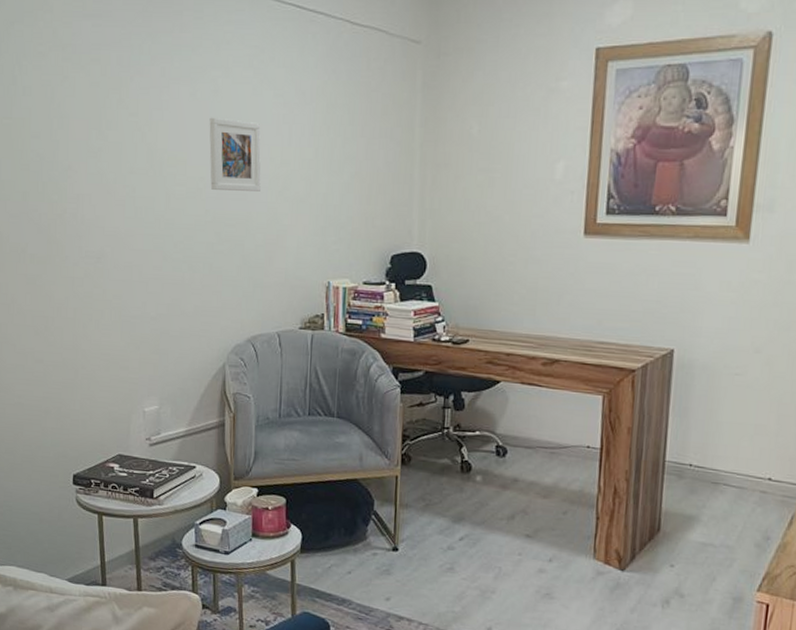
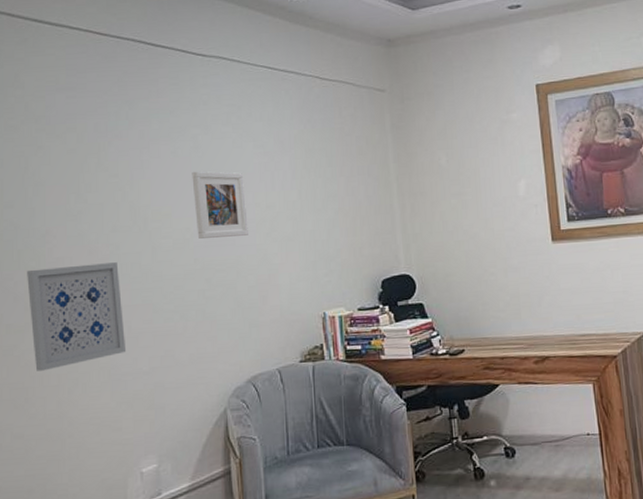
wall art: none [50,203,137,303] -> present [27,262,127,371]

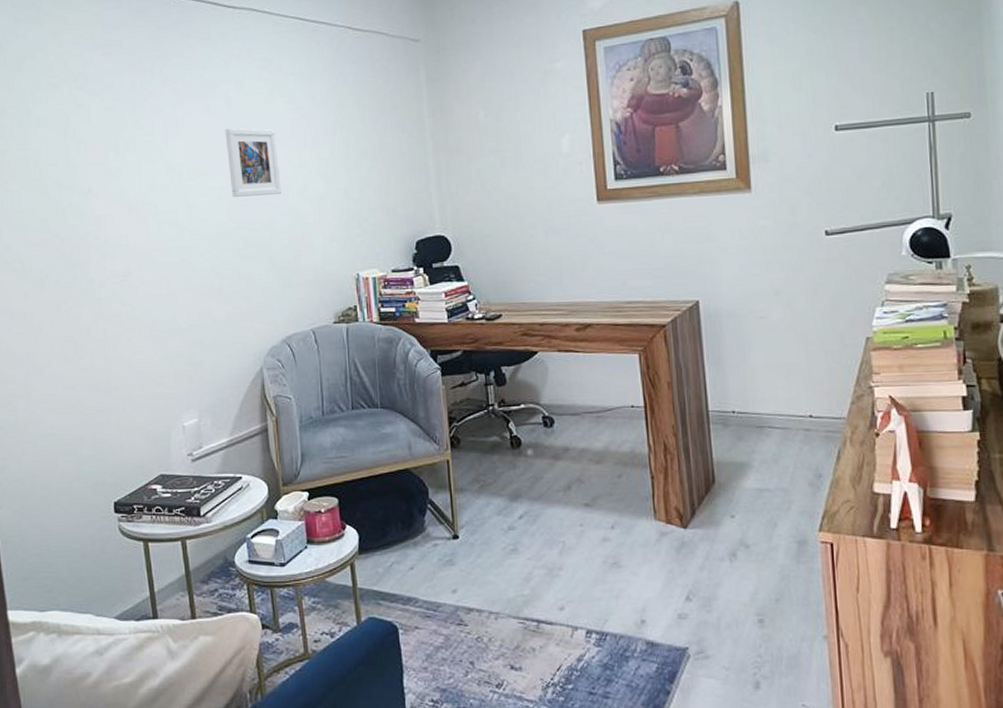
wall art: present [27,262,127,371] -> none [72,220,167,326]

